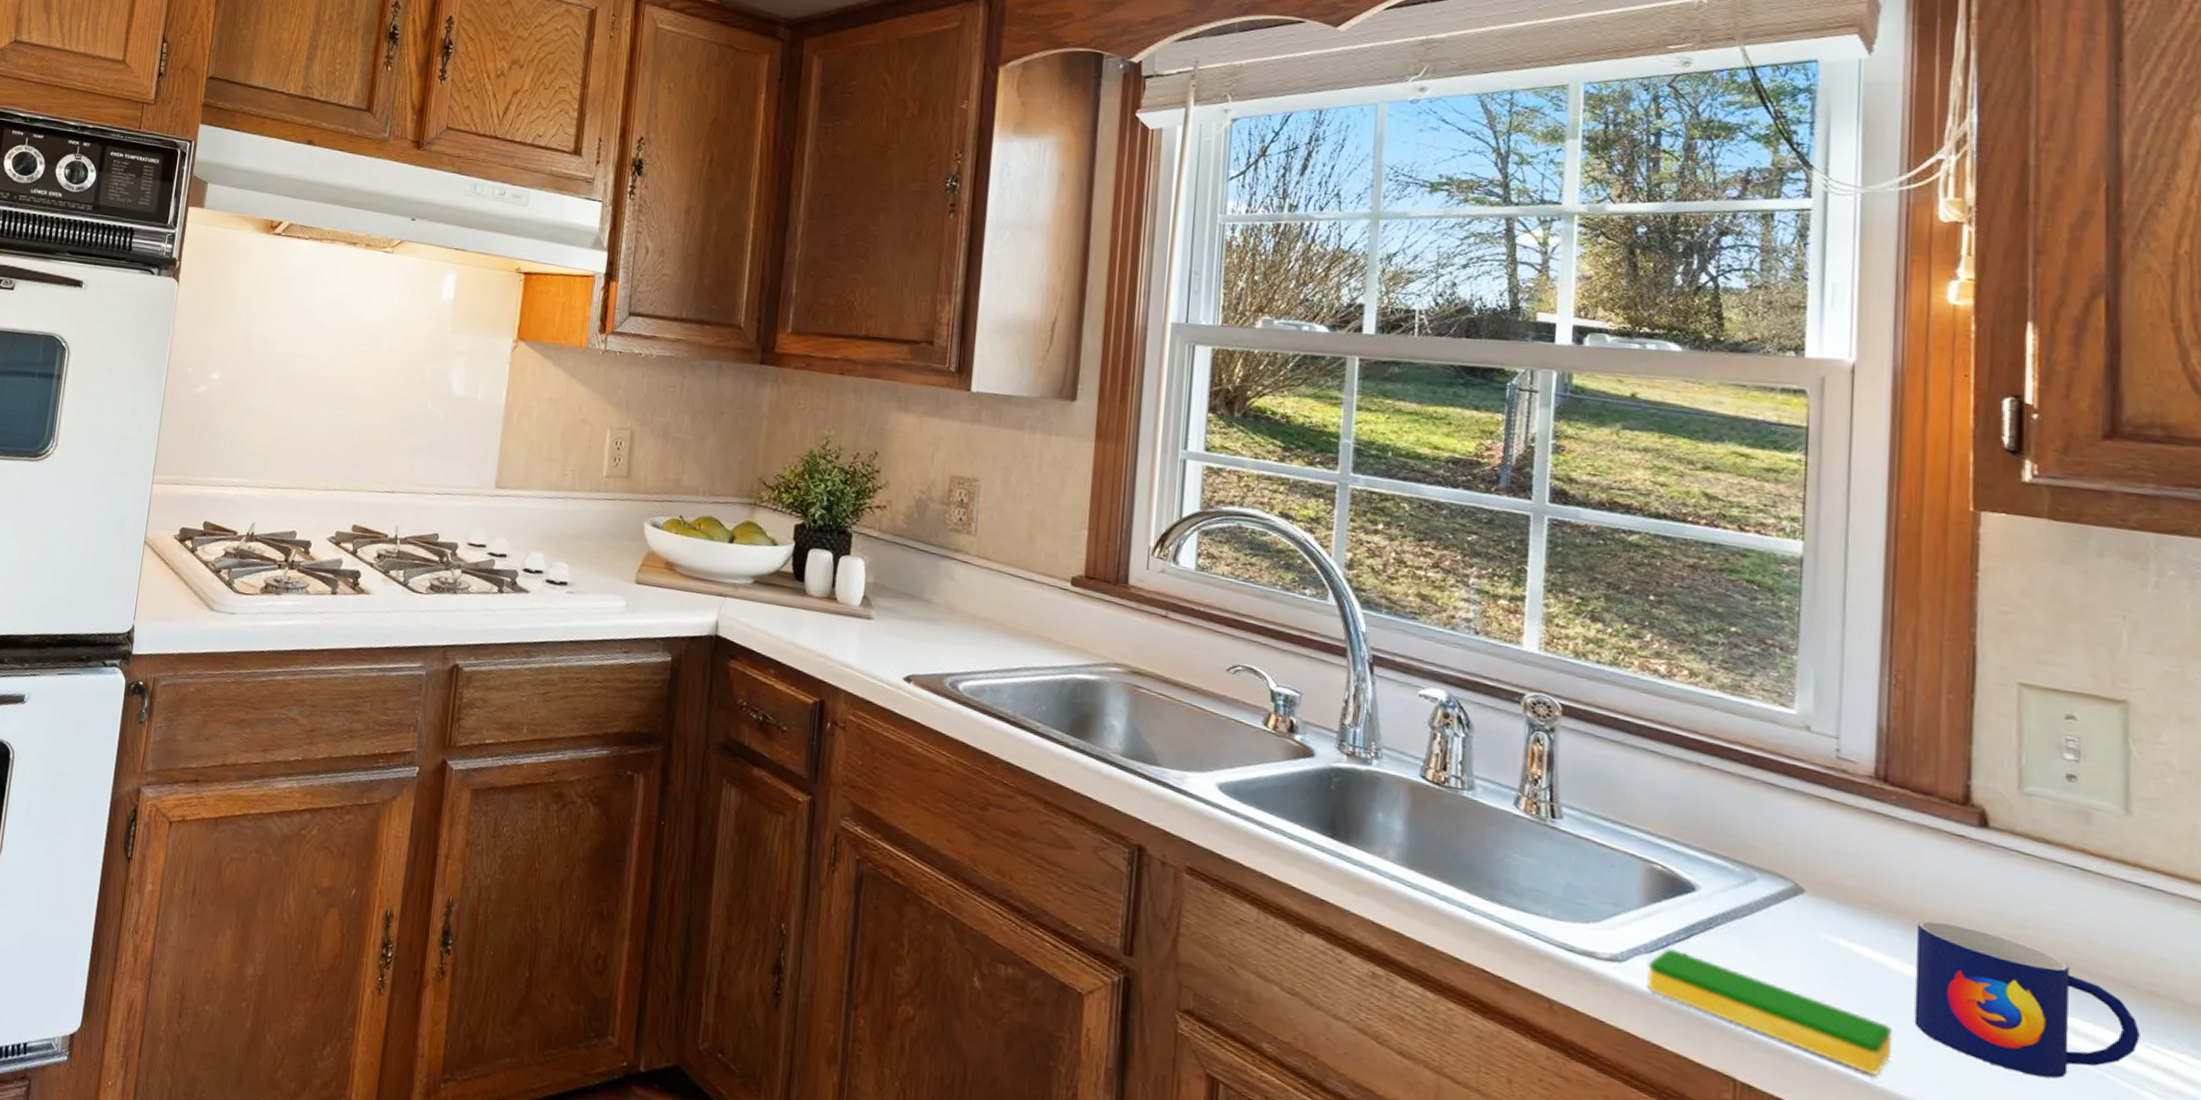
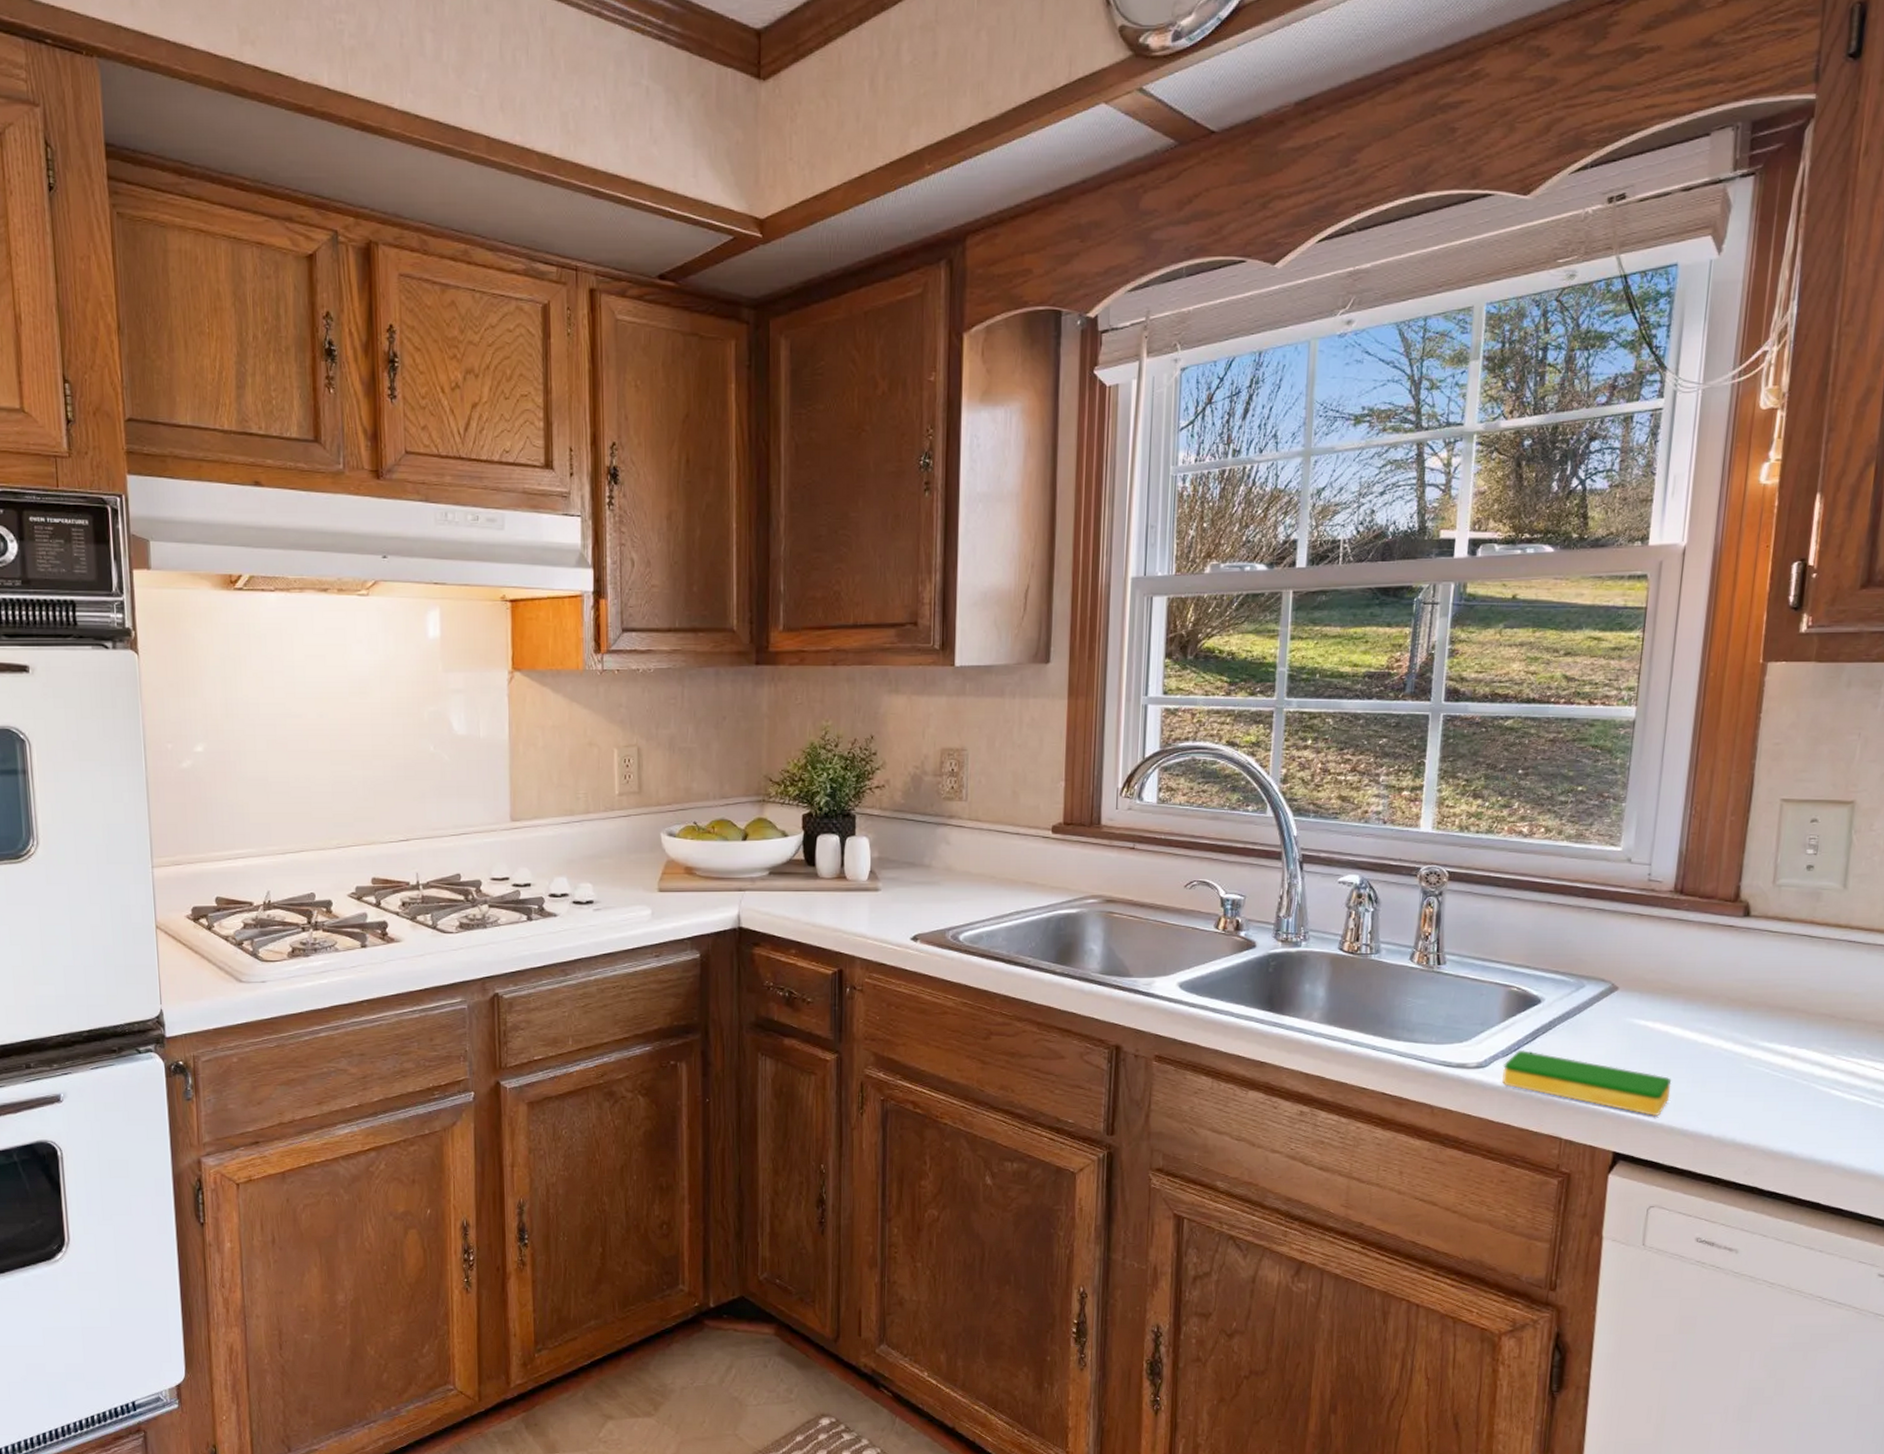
mug: present [1914,920,2140,1079] -> none [1686,993,1836,1095]

